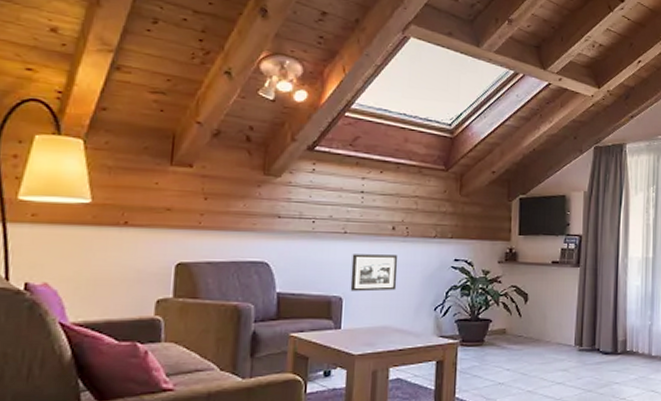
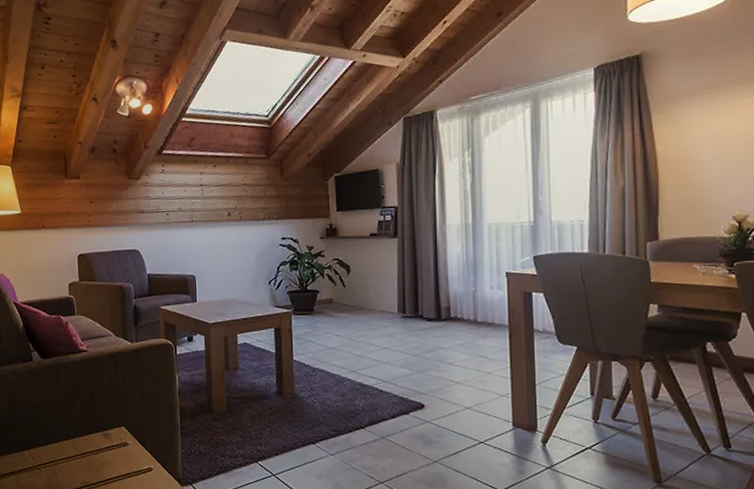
picture frame: present [350,254,398,292] -> none [199,237,236,271]

